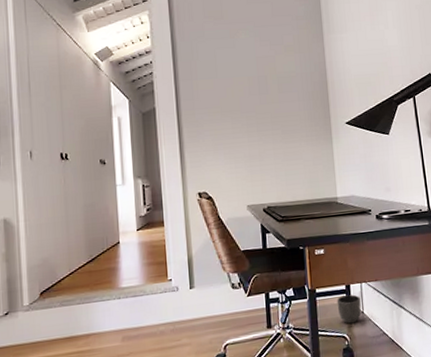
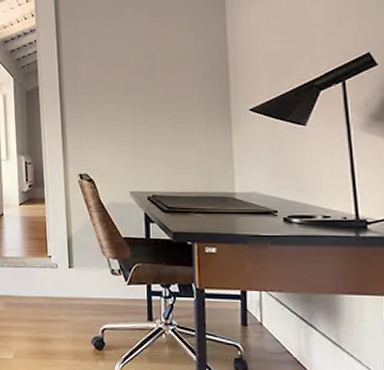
planter: present [336,294,362,324] -> none [229,302,260,334]

